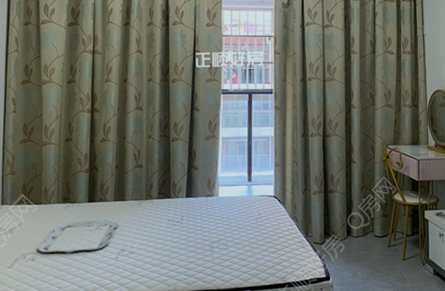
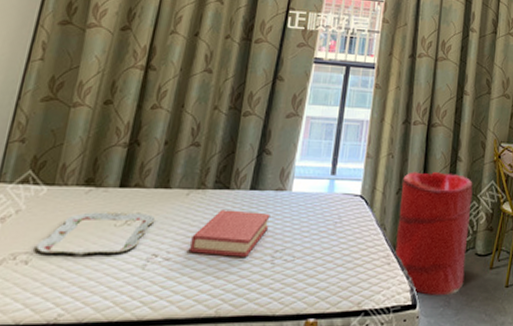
hardback book: none [148,213,205,248] -> present [190,210,271,257]
laundry hamper: none [307,173,367,270] -> present [395,172,473,295]

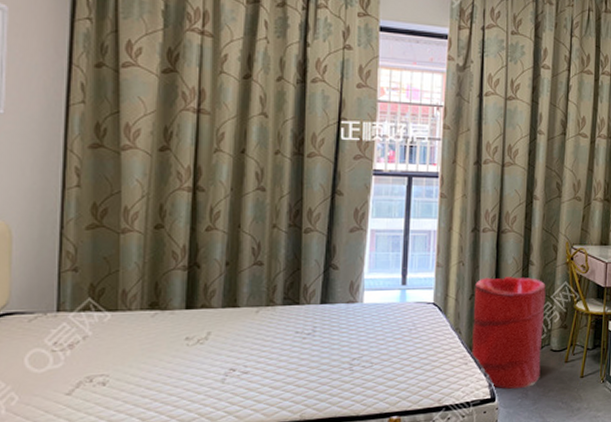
serving tray: present [36,211,156,255] -> none [111,331,228,375]
hardback book: present [190,210,271,257] -> none [267,323,344,367]

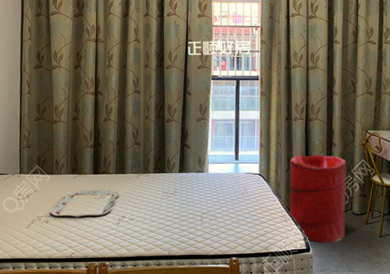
serving tray: none [111,331,228,375] -> present [51,189,120,217]

